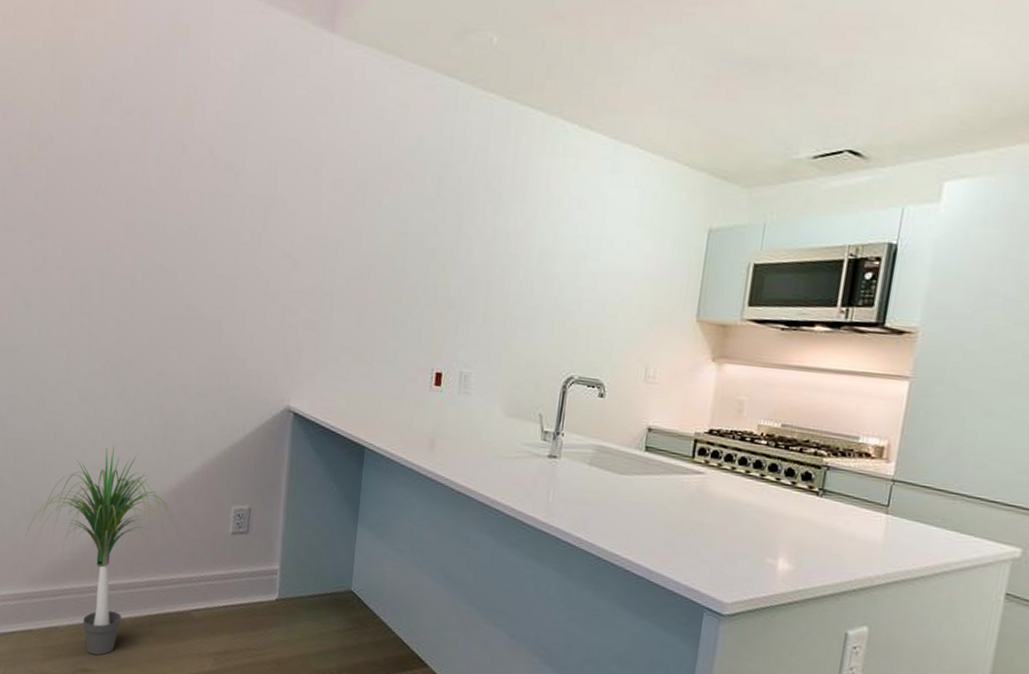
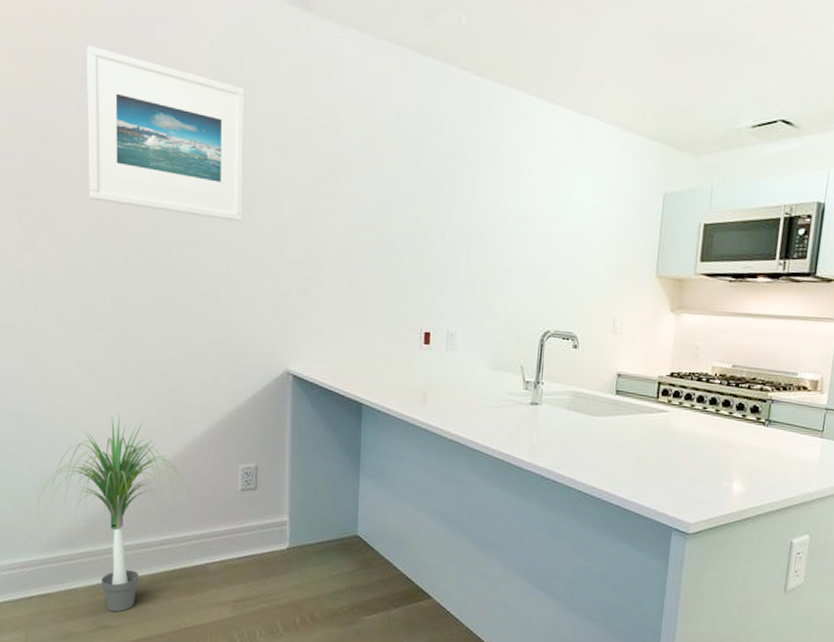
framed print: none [101,67,263,249] -> present [86,46,245,222]

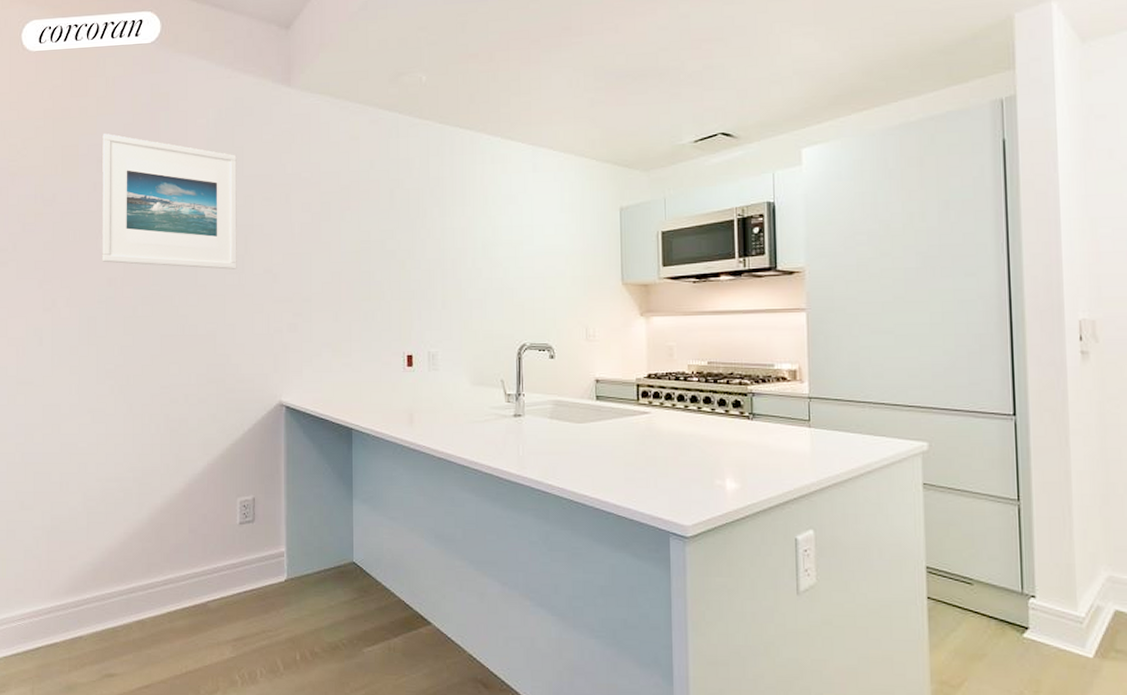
potted plant: present [37,414,187,612] -> none [47,457,188,659]

